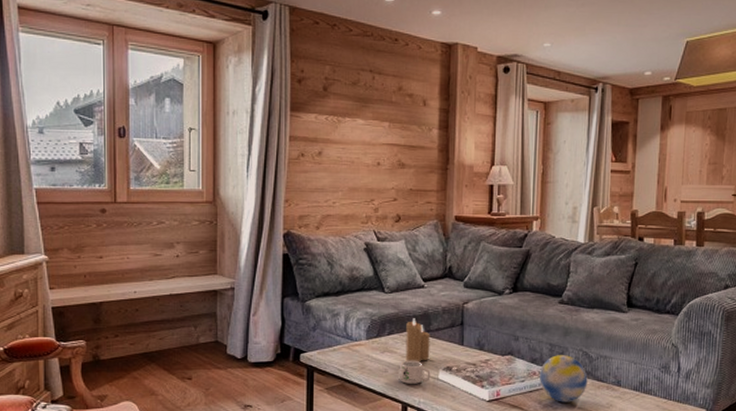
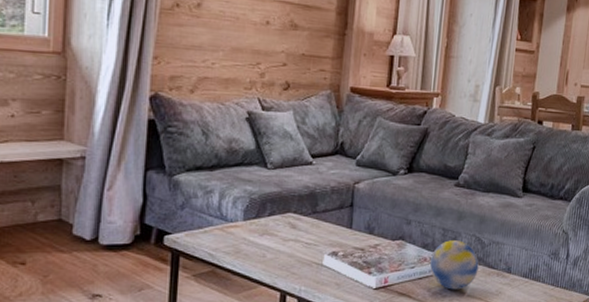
mug: present [397,360,431,384] -> none [277,244,315,270]
candle: present [405,318,430,363] -> none [287,198,316,247]

